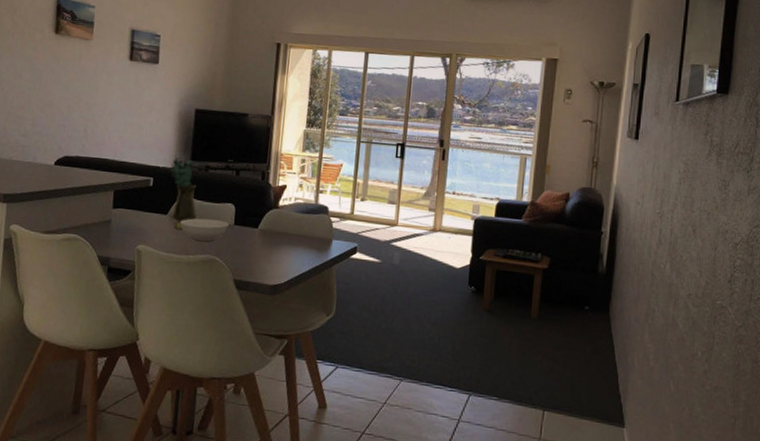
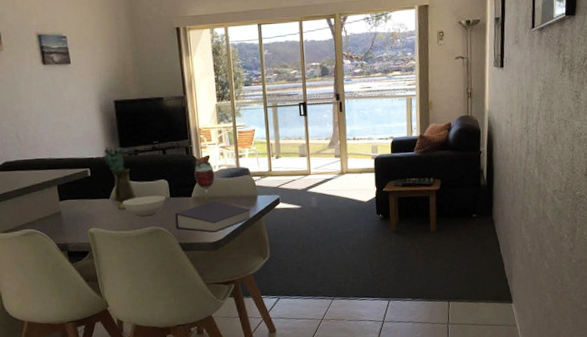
book: none [234,237,322,274] -> present [175,201,251,232]
wineglass: none [266,190,289,240] -> present [194,161,215,204]

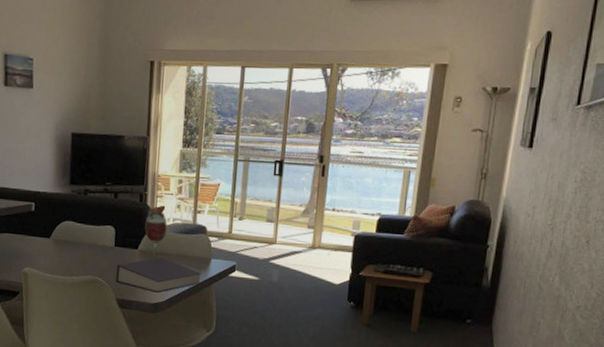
vase: present [102,145,136,210] -> none [50,179,79,253]
bowl: present [122,195,166,217] -> none [63,240,109,264]

